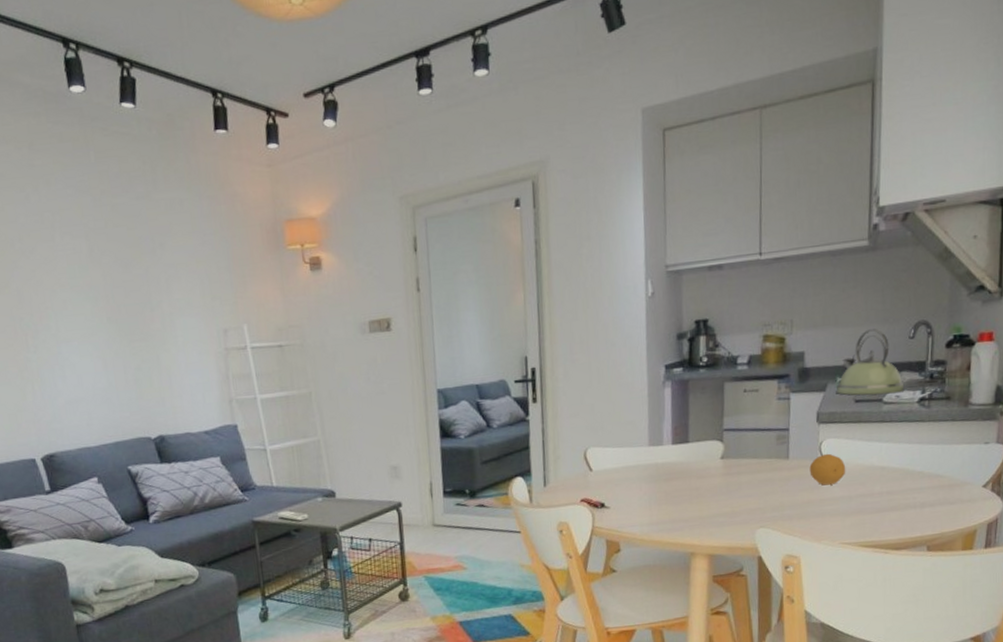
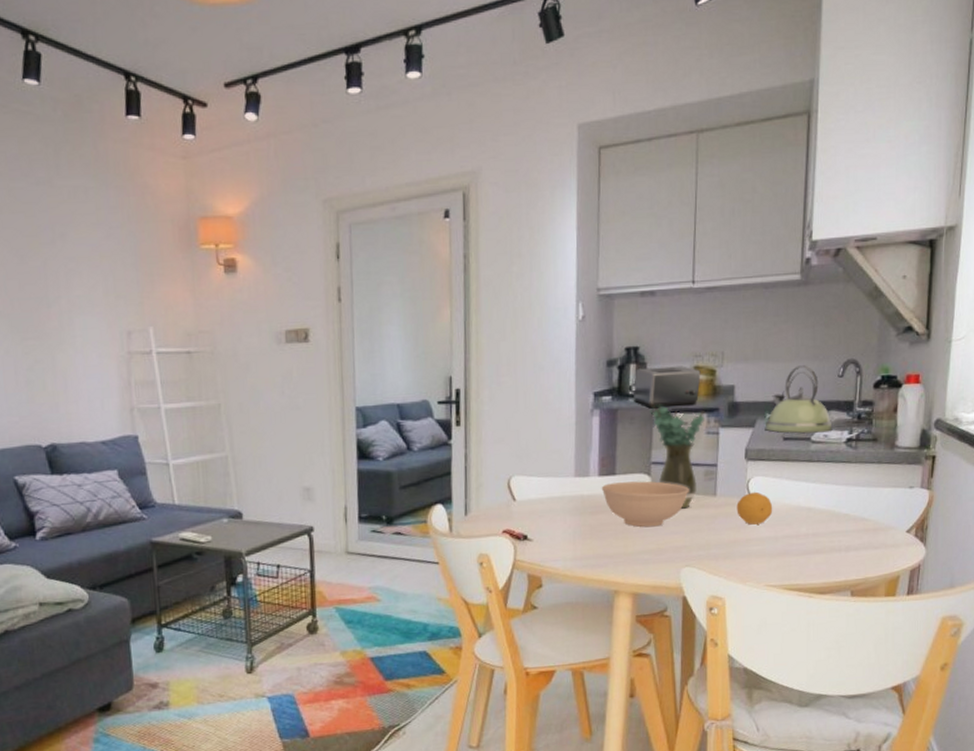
bowl: none [675,447,763,492] -> present [601,481,690,527]
toaster: none [704,335,771,378] -> present [634,366,701,408]
vase: none [720,371,775,473] -> present [650,402,704,509]

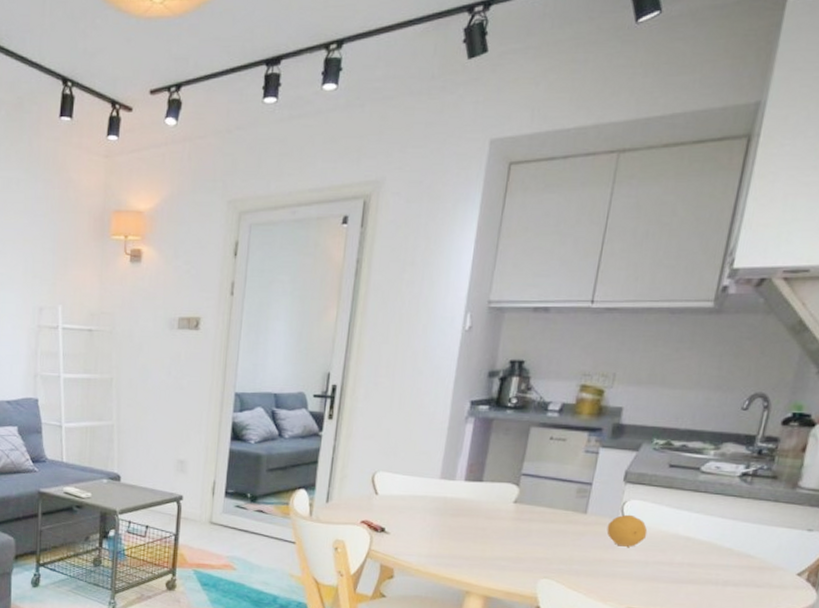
bowl: present [601,481,690,527] -> none [465,489,560,536]
toaster: present [634,366,701,408] -> none [512,382,588,422]
vase: present [650,402,704,509] -> none [526,415,586,522]
kettle: present [765,365,833,434] -> none [649,394,728,464]

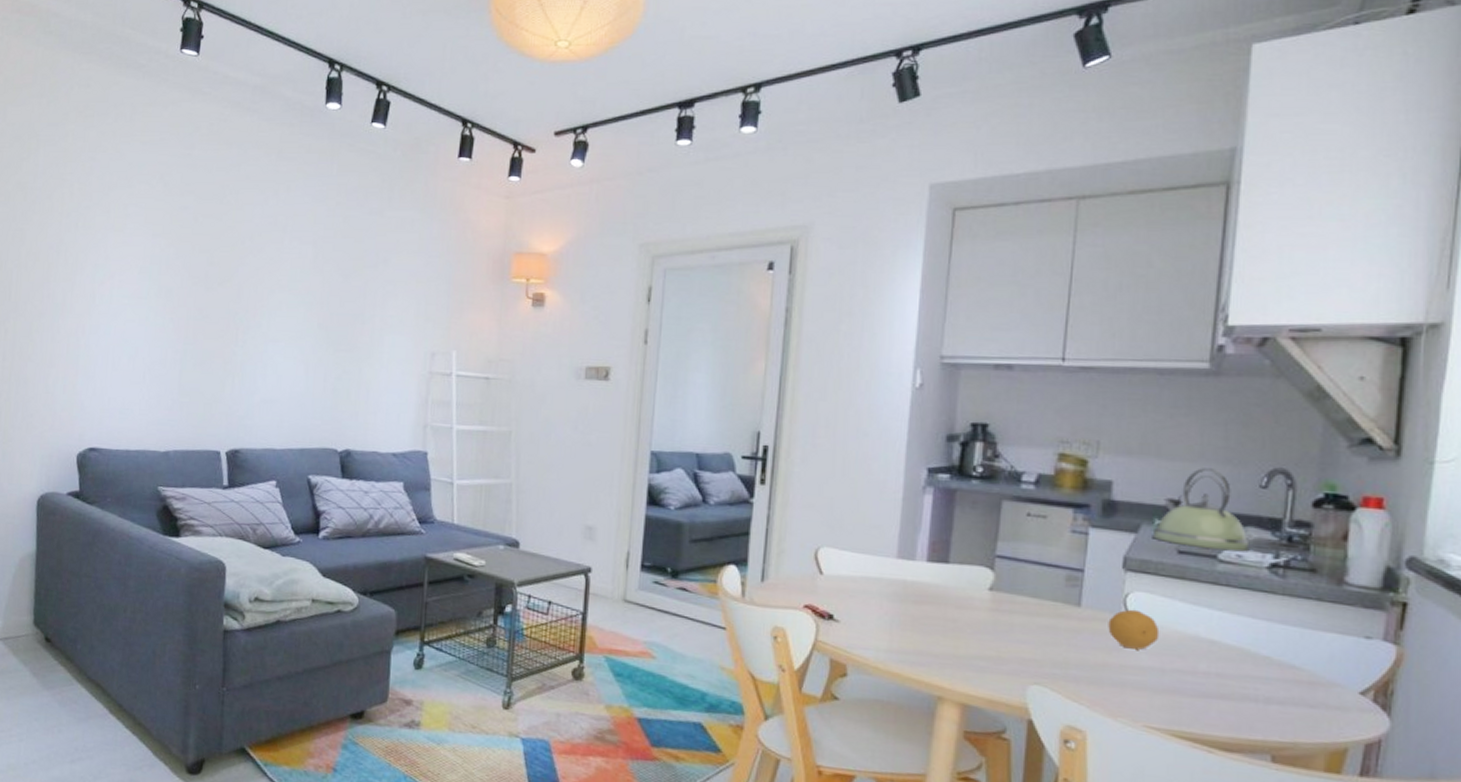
kettle: none [649,394,728,464] -> present [1152,468,1250,552]

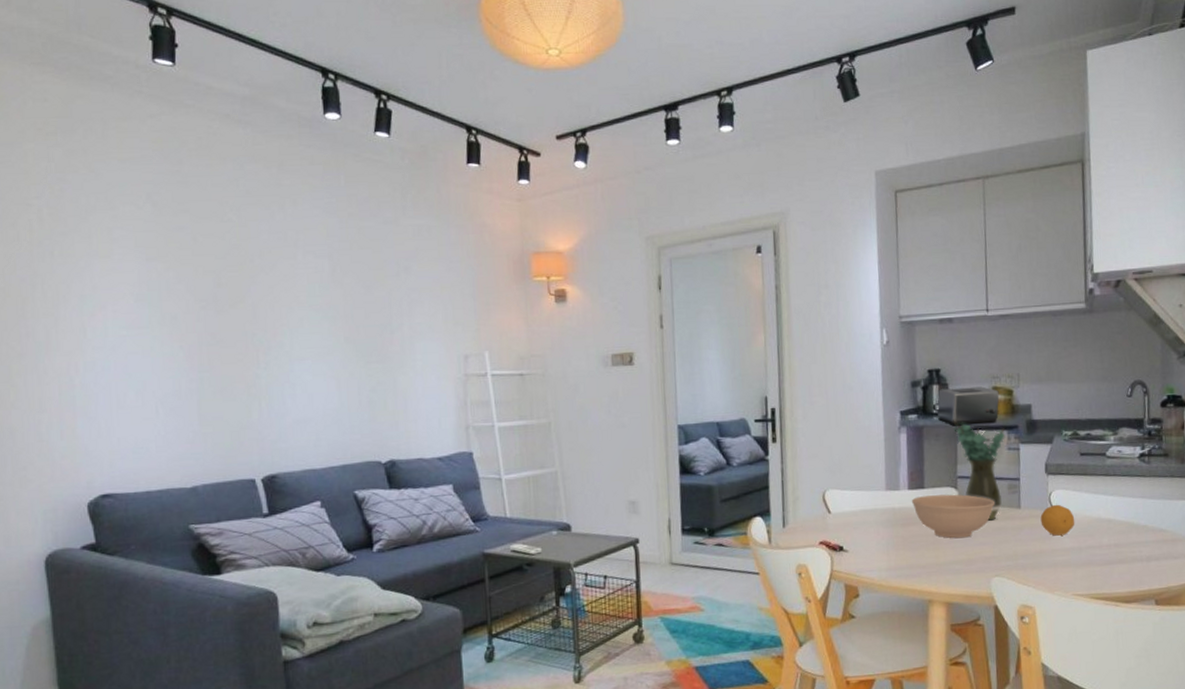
bowl: none [929,571,1046,631] -> present [911,494,996,539]
toaster: none [978,448,1068,497] -> present [937,386,1000,426]
vase: none [998,487,1070,616] -> present [953,420,1005,521]
kettle: present [1152,468,1250,552] -> none [1062,386,1126,450]

